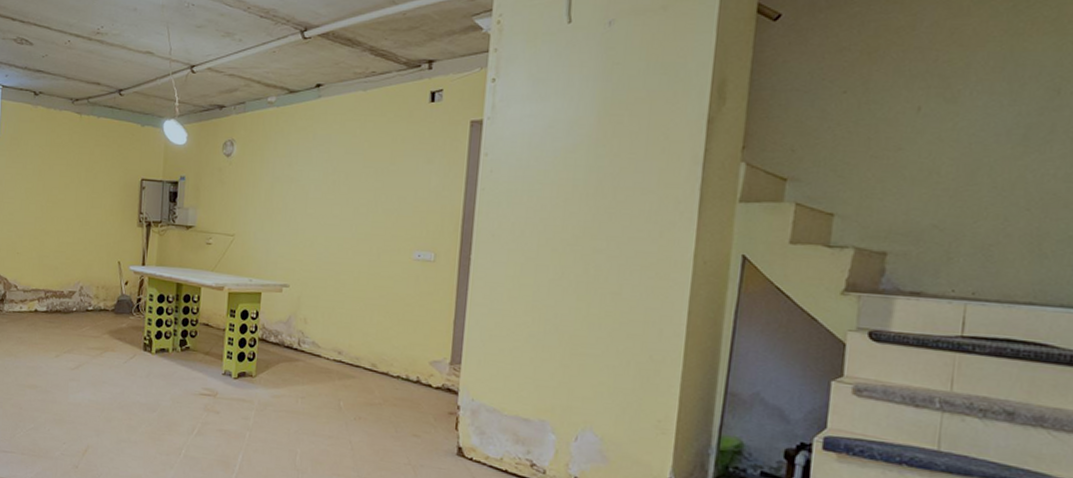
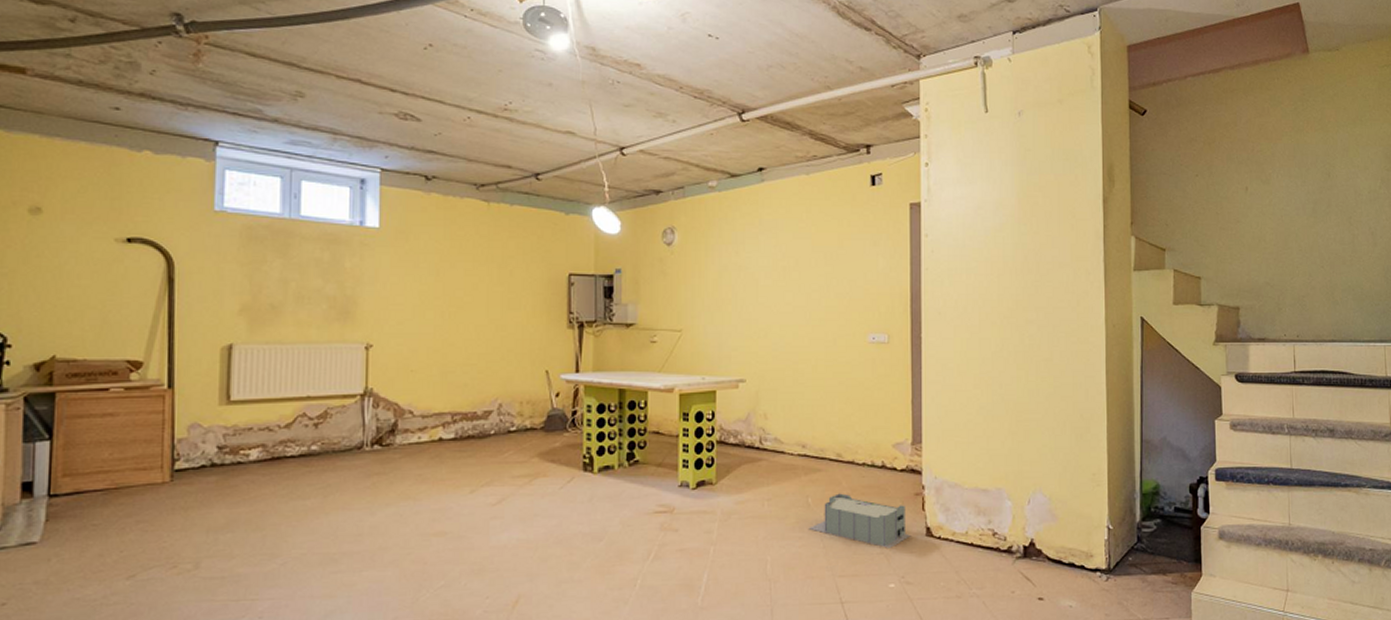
storage bin: none [339,401,441,461] -> present [809,493,911,548]

